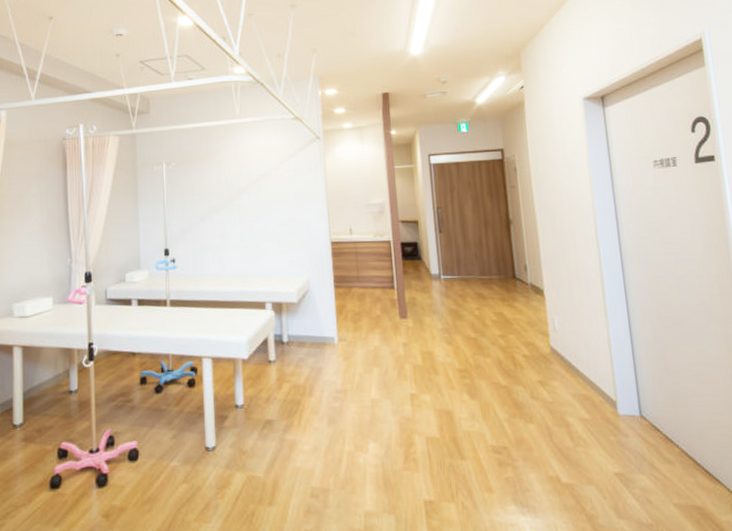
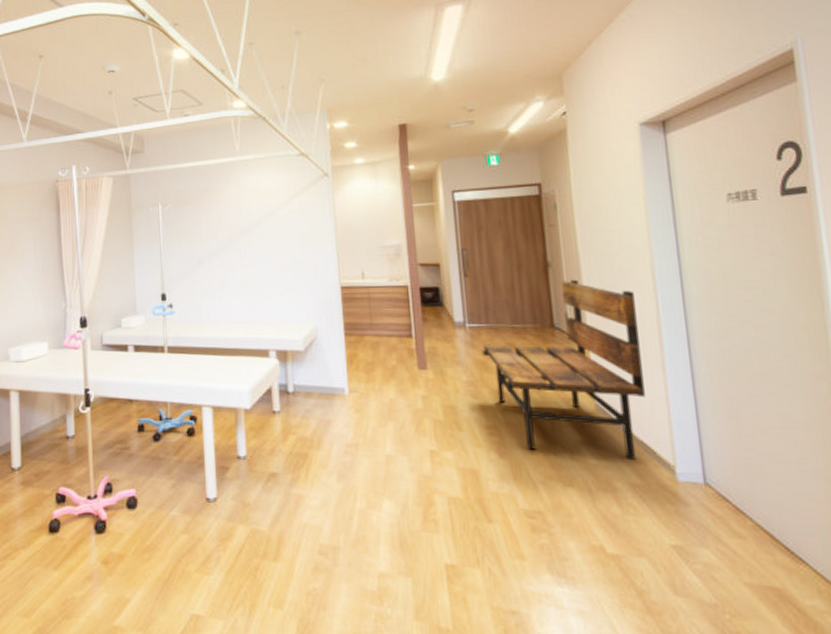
bench: none [455,235,591,397] -> present [482,279,645,460]

